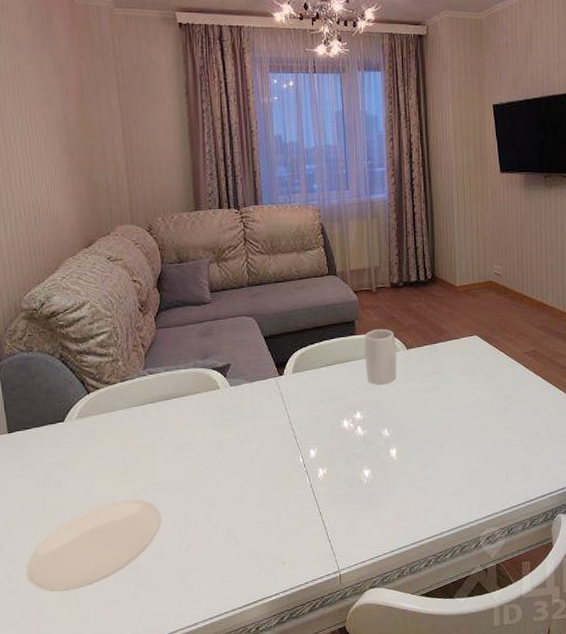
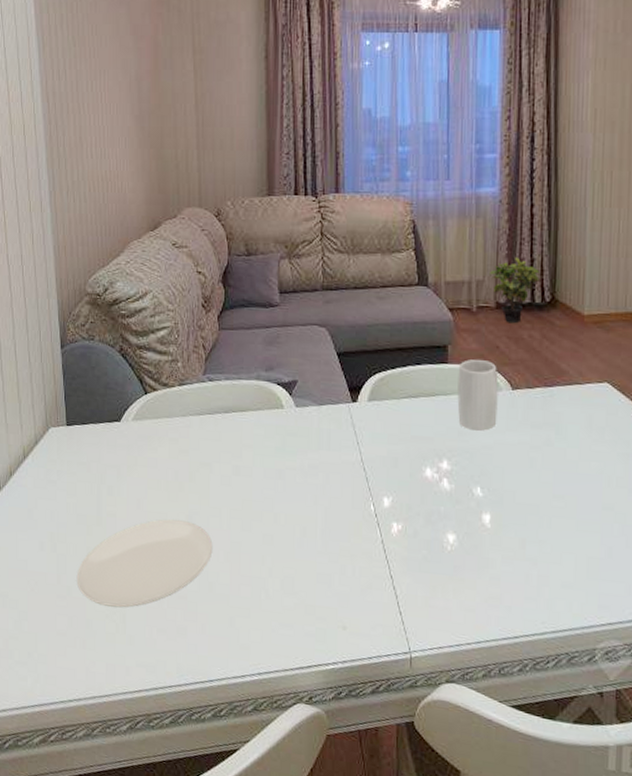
potted plant: none [385,246,423,298] -> present [490,256,541,324]

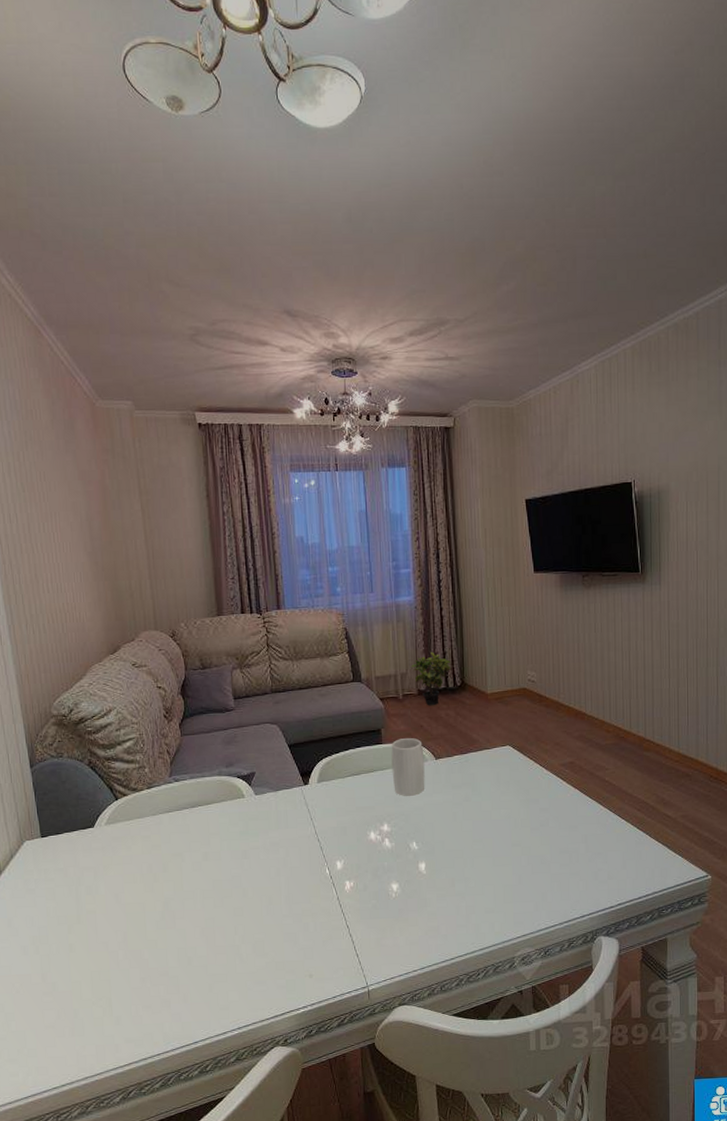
plate: present [76,519,213,608] -> none [61,907,189,994]

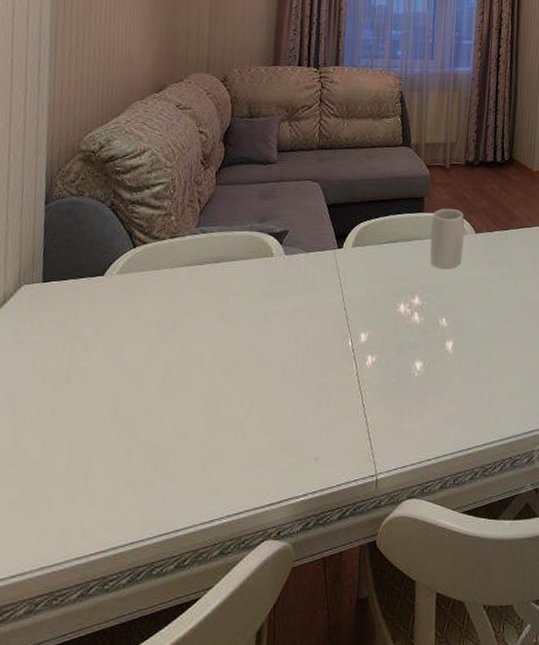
potted plant: present [411,651,452,706] -> none [462,123,502,178]

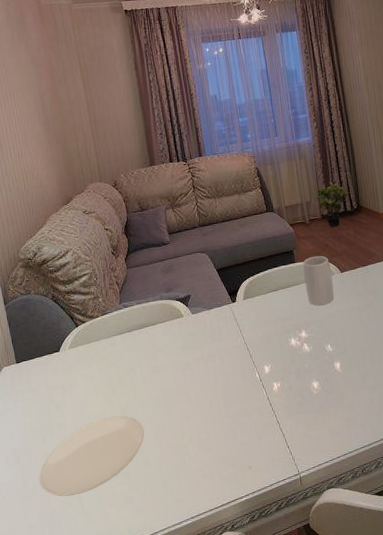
plate: none [35,370,192,467] -> present [39,416,144,497]
potted plant: none [462,123,502,178] -> present [314,181,349,228]

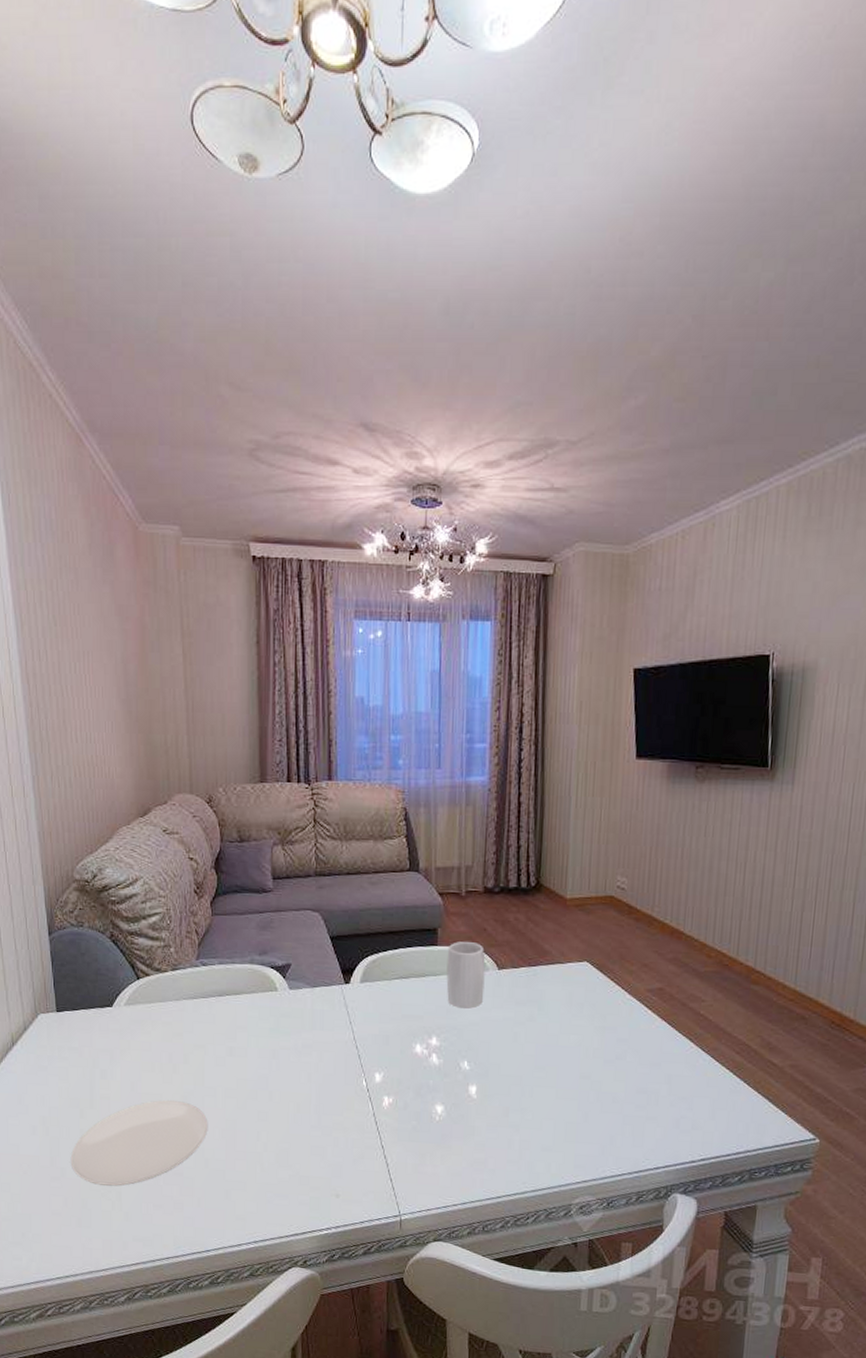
potted plant: present [314,181,349,228] -> none [478,843,527,907]

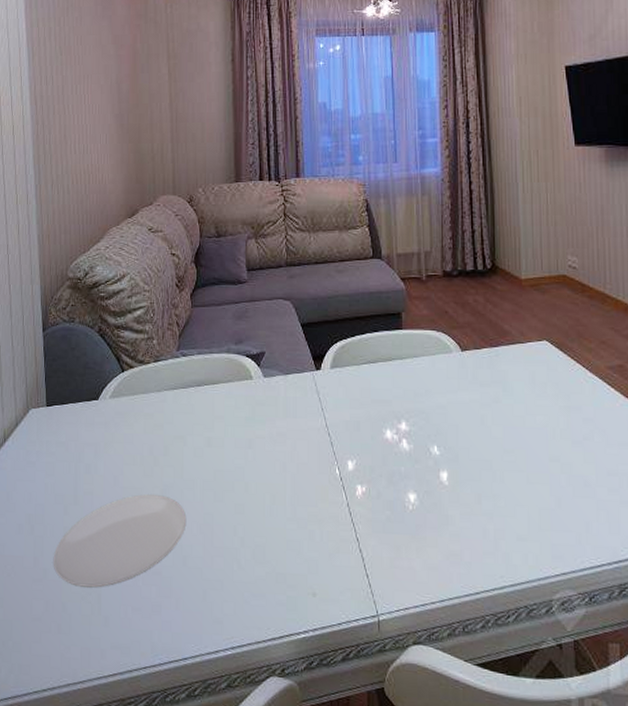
cup: present [446,941,486,1010] -> none [412,324,449,393]

